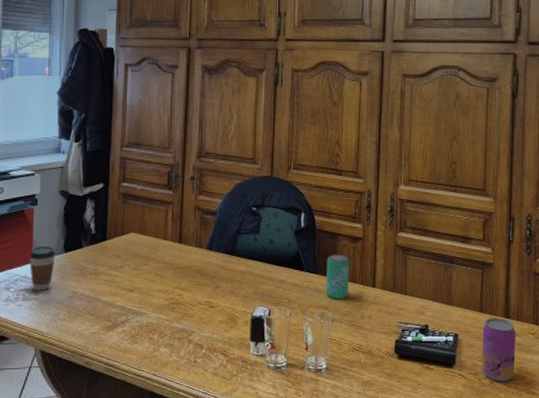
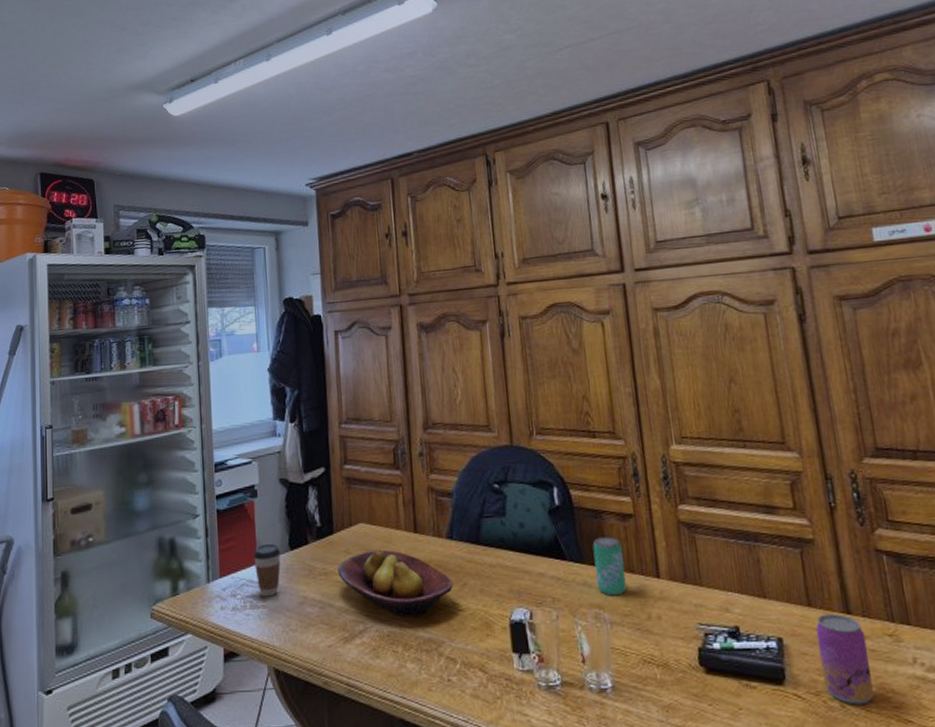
fruit bowl: none [107,255,208,311] -> present [338,549,453,617]

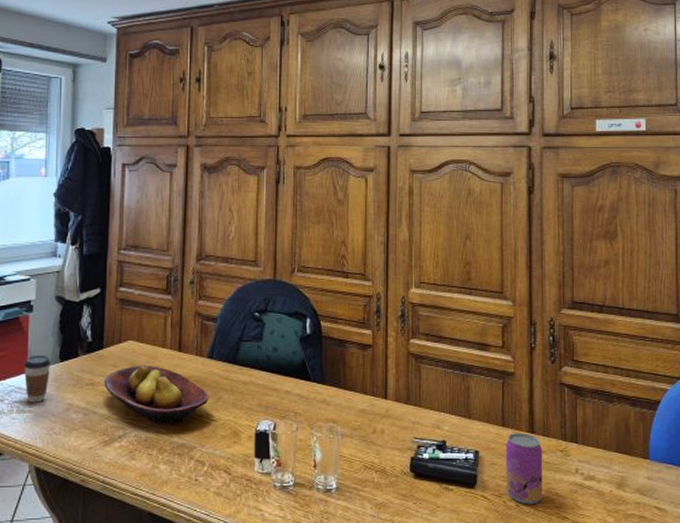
beverage can: present [592,537,627,596] -> none [334,363,359,413]

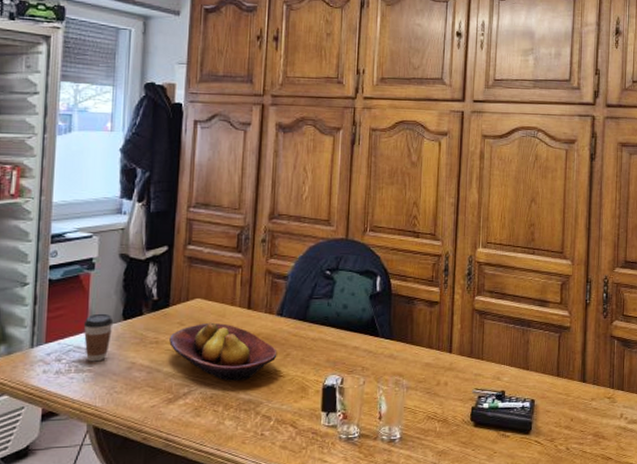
beverage can: present [505,433,543,505] -> none [558,382,593,448]

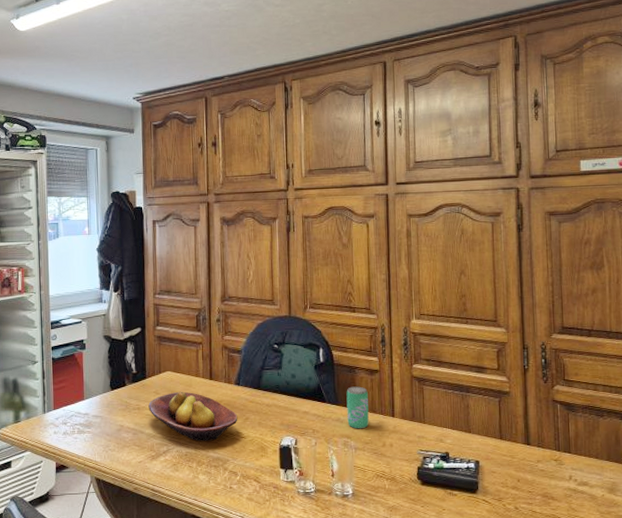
coffee cup: present [83,313,114,362] -> none [81,385,104,425]
beverage can: none [401,319,426,367] -> present [346,386,369,429]

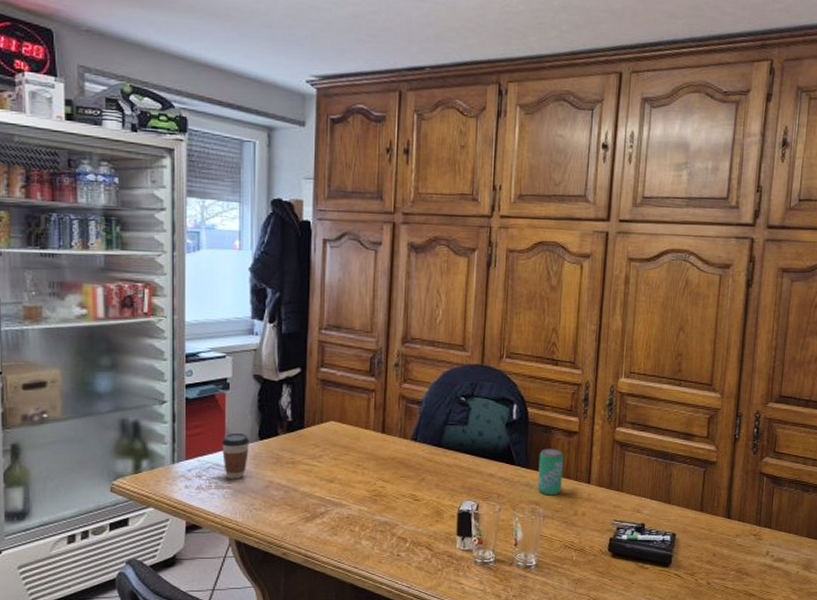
coffee cup: none [81,385,104,425] -> present [221,432,250,479]
fruit bowl: present [148,391,238,441] -> none [305,445,412,503]

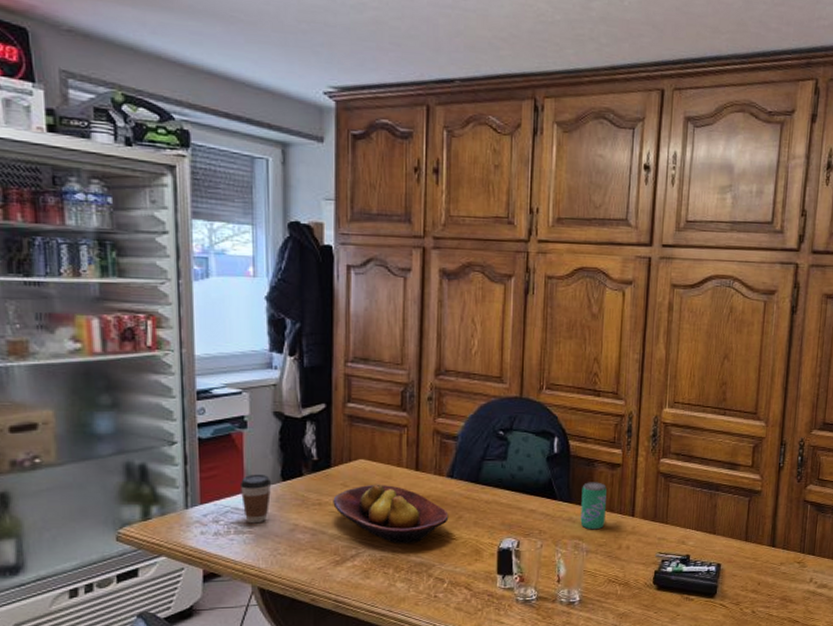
fruit bowl: none [305,445,412,503] -> present [333,484,449,544]

